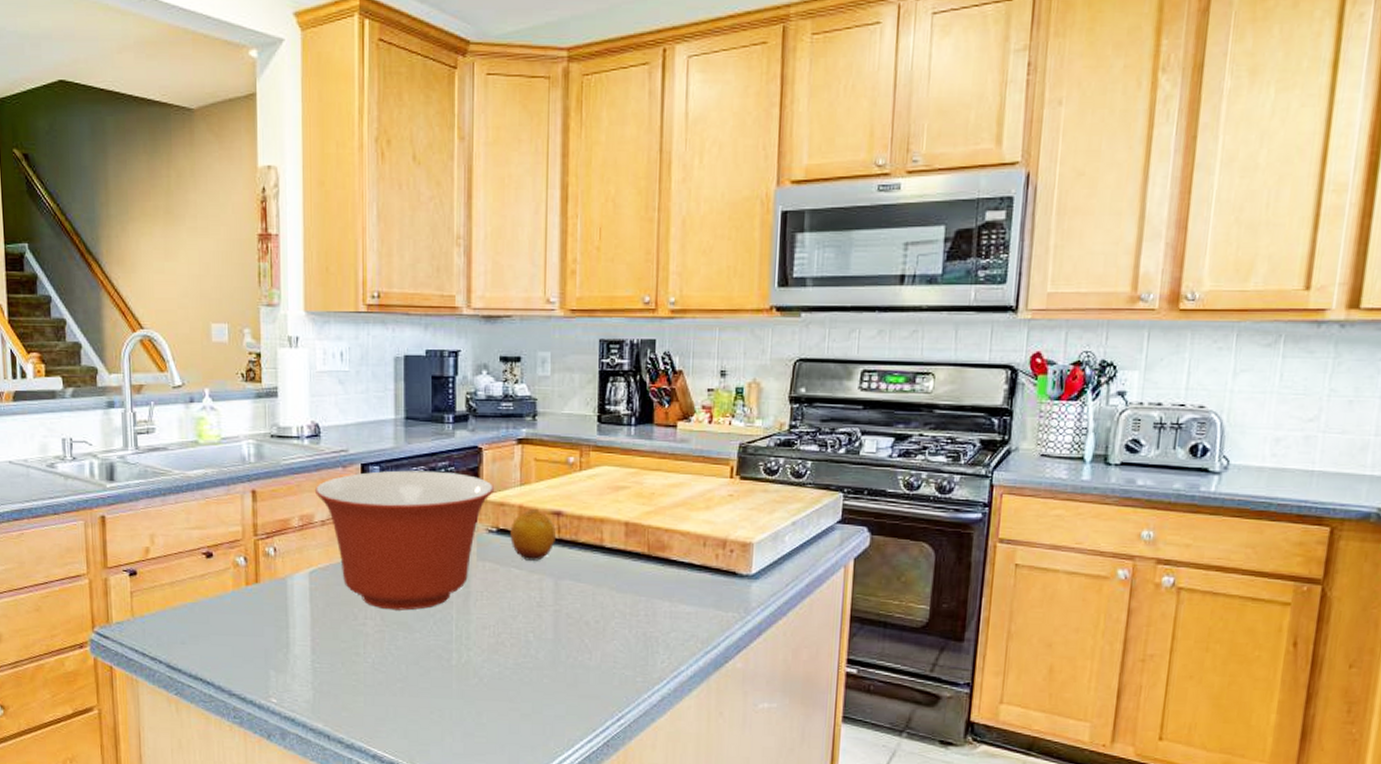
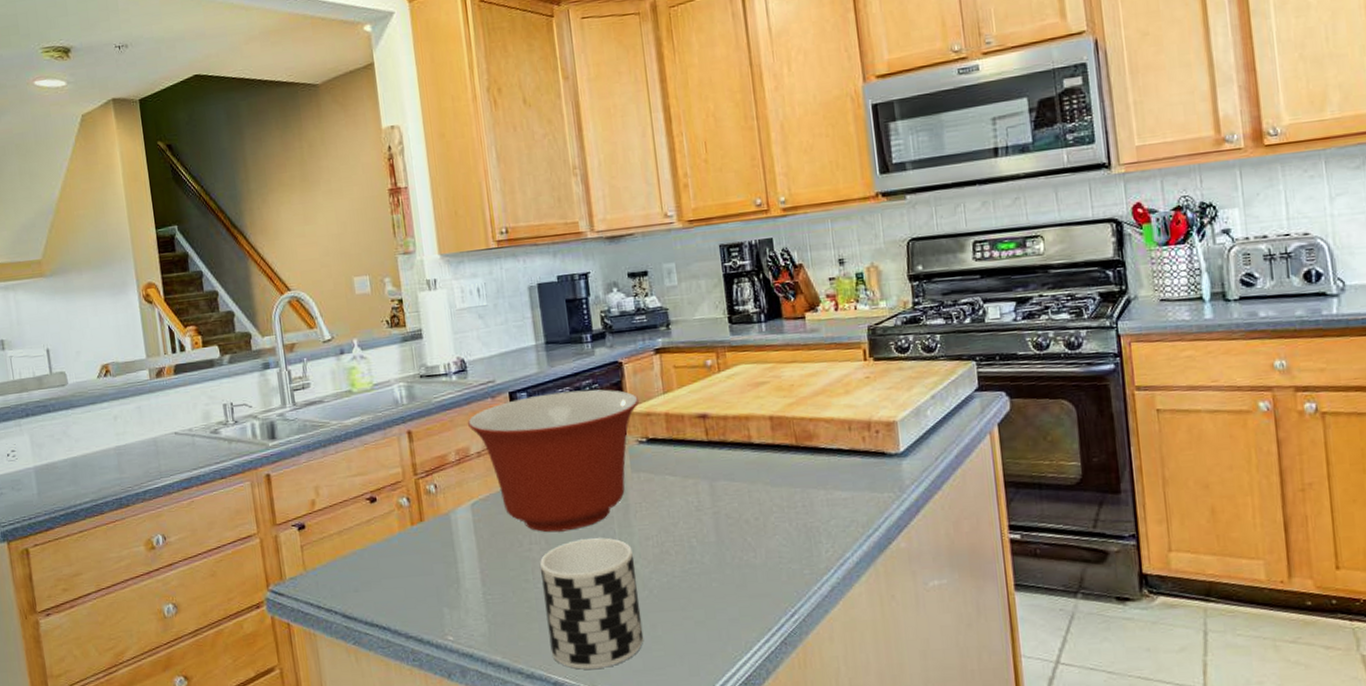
cup: none [373,620,468,747] -> present [540,537,644,670]
fruit: present [510,509,556,561] -> none [659,415,705,467]

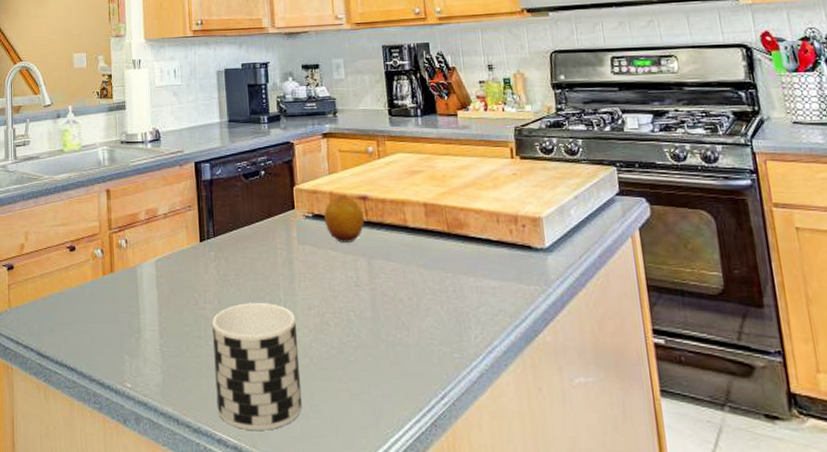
mixing bowl: present [467,389,640,533] -> none [157,165,308,294]
fruit: none [659,415,705,467] -> present [324,195,364,243]

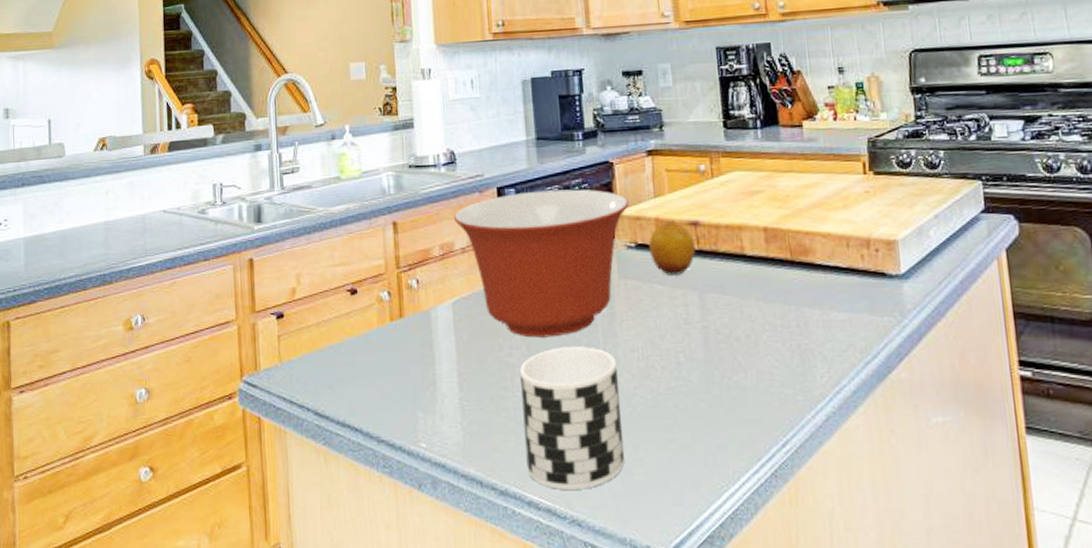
mixing bowl: none [157,165,308,294] -> present [453,189,630,338]

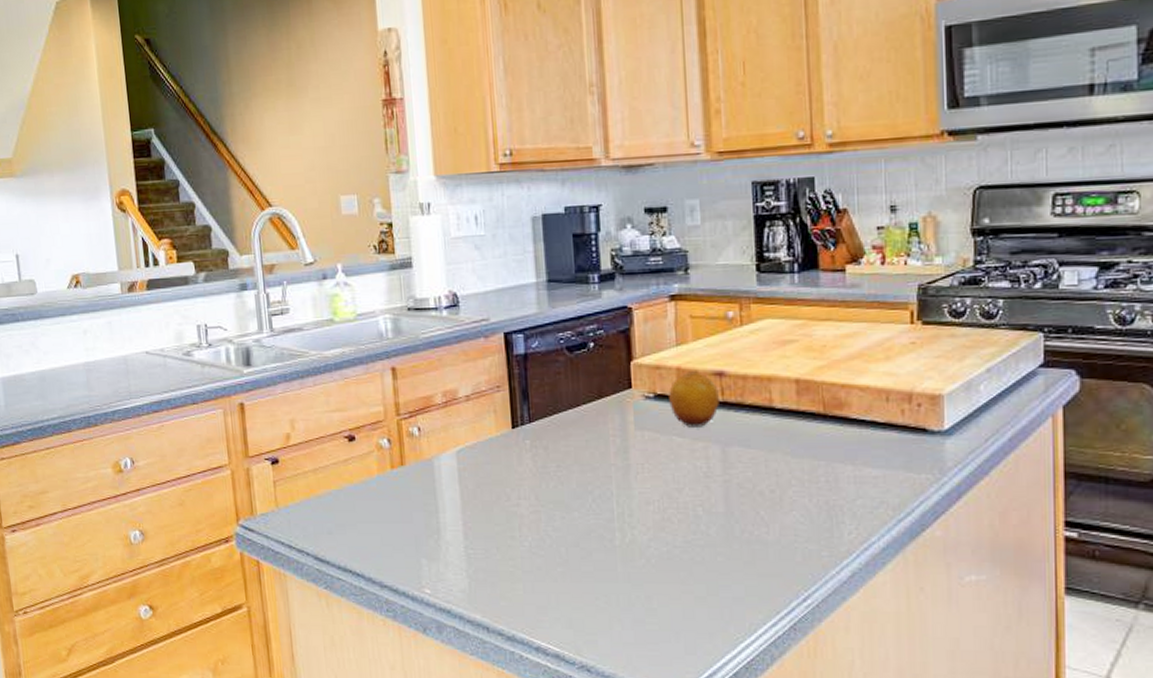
mixing bowl: present [453,189,630,338] -> none [456,335,649,488]
cup: present [520,347,625,489] -> none [528,498,637,637]

